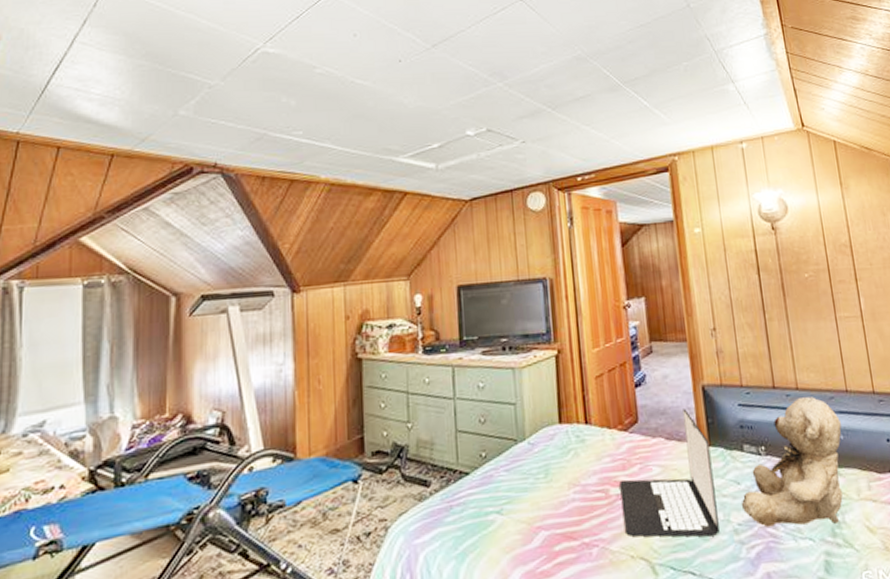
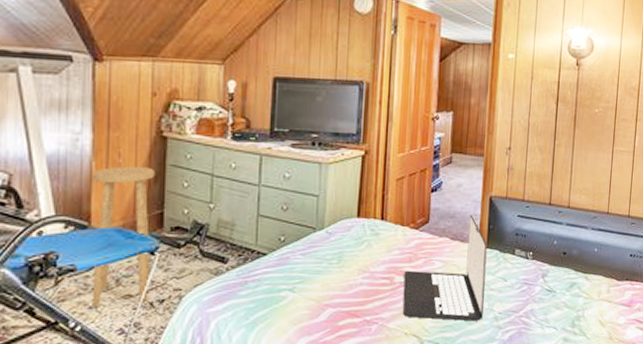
stool: none [295,391,355,546] -> present [92,166,155,307]
teddy bear: present [741,397,843,527] -> none [504,215,598,317]

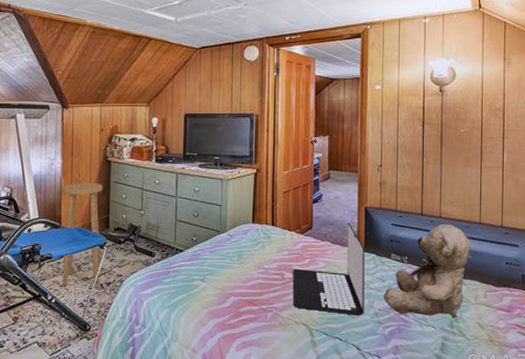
teddy bear: none [504,215,598,317] -> present [383,224,471,318]

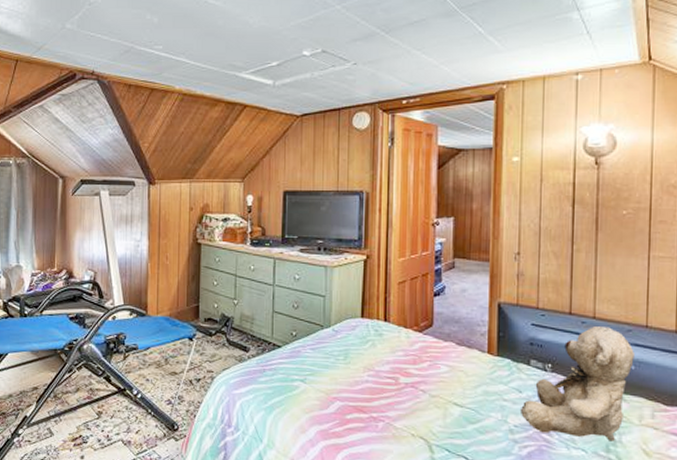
stool: present [62,182,103,286] -> none [148,267,192,380]
laptop: present [293,223,365,315] -> none [409,321,498,431]

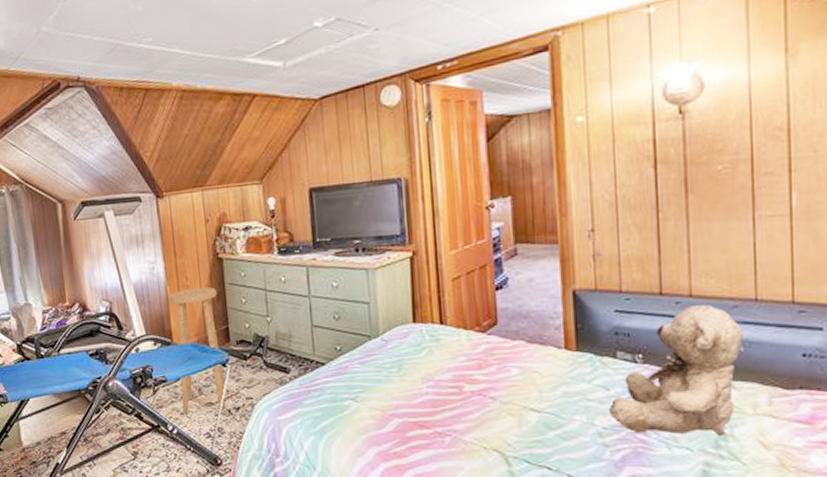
stool: none [148,267,192,380] -> present [168,287,226,413]

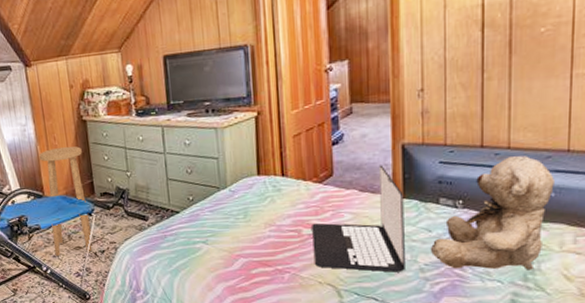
laptop: none [475,313,581,437] -> present [312,165,405,272]

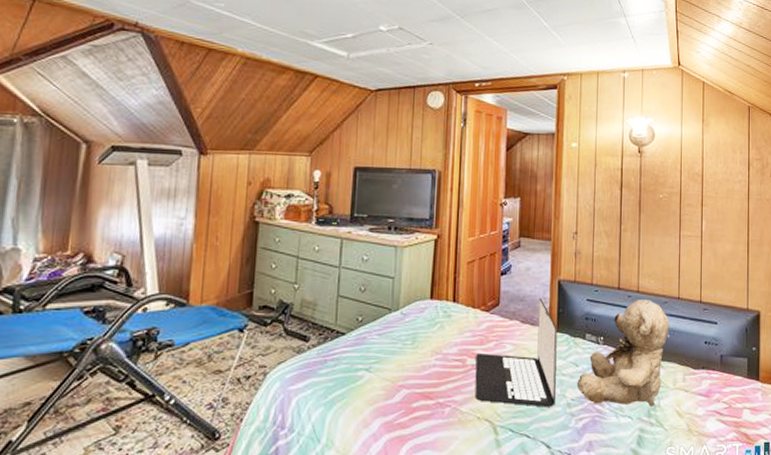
stool: present [39,146,93,256] -> none [185,248,247,382]

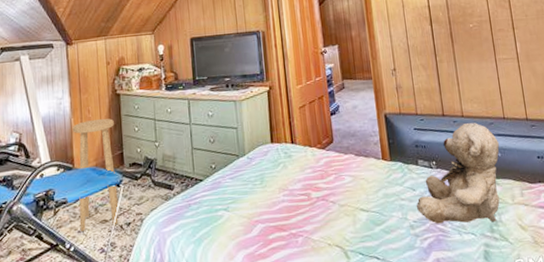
stool: none [185,248,247,382] -> present [72,118,119,231]
laptop: present [475,298,557,407] -> none [319,132,399,231]

